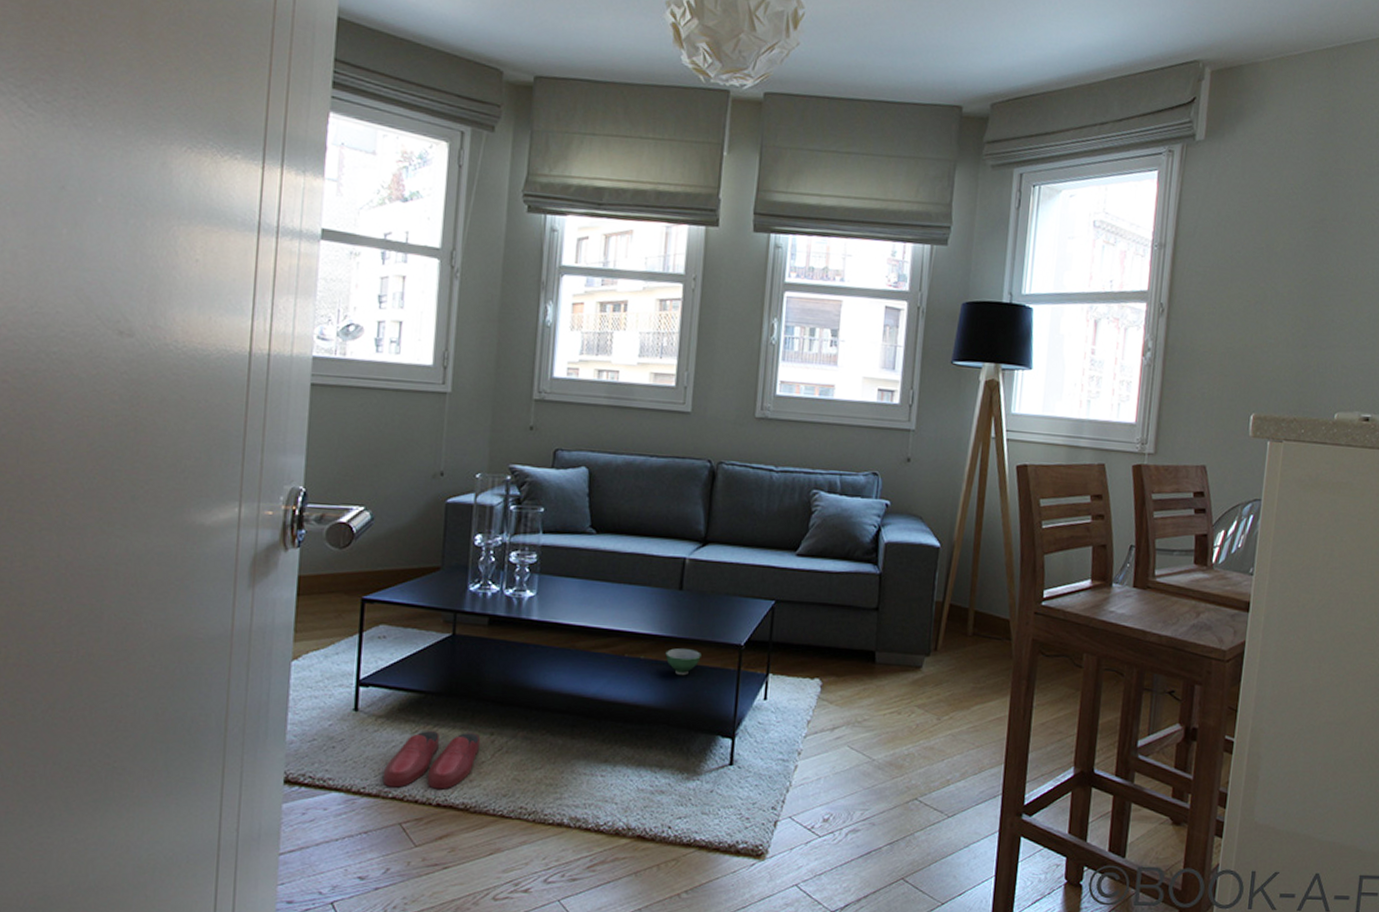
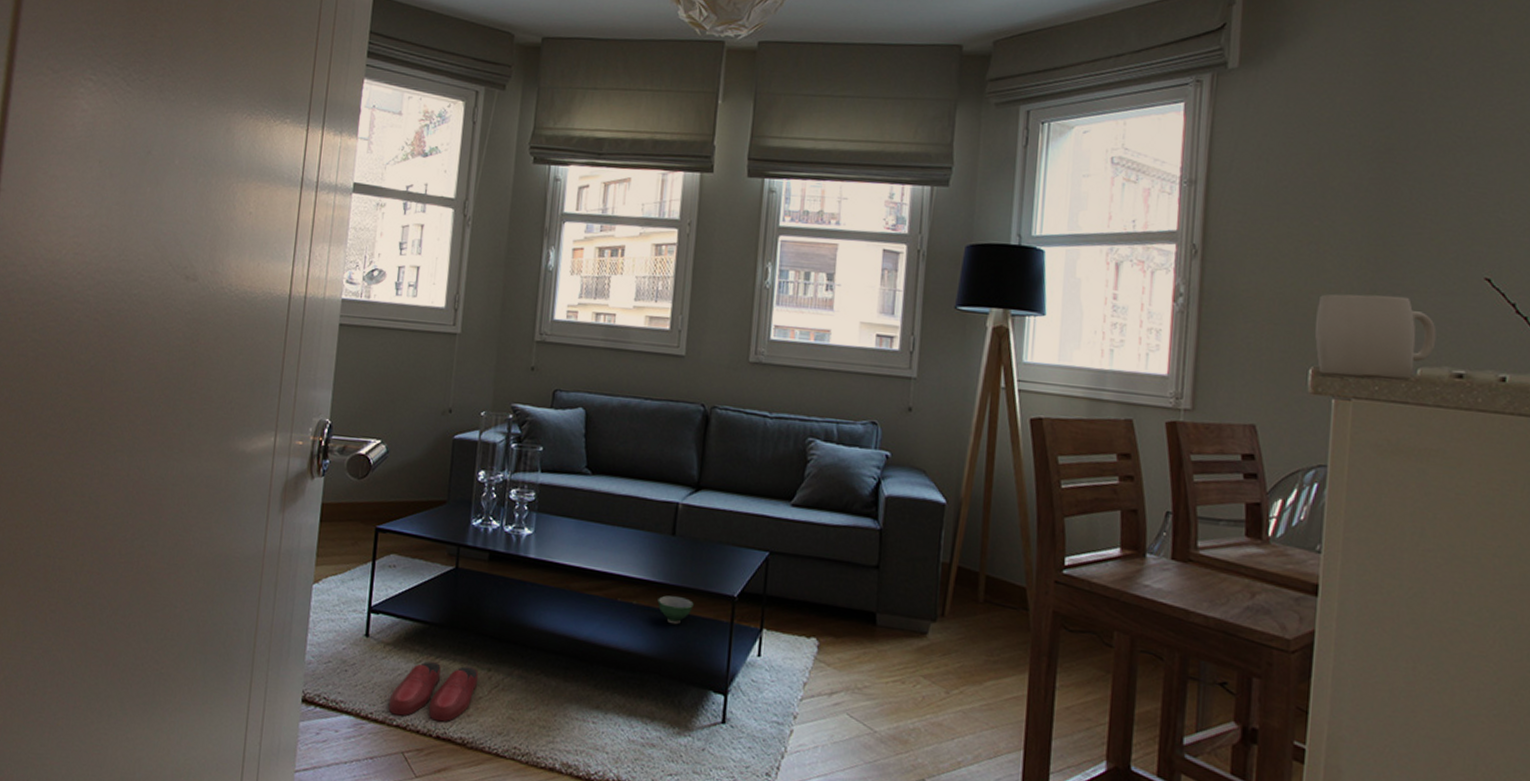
mug: none [1256,348,1351,424] -> present [1314,294,1437,380]

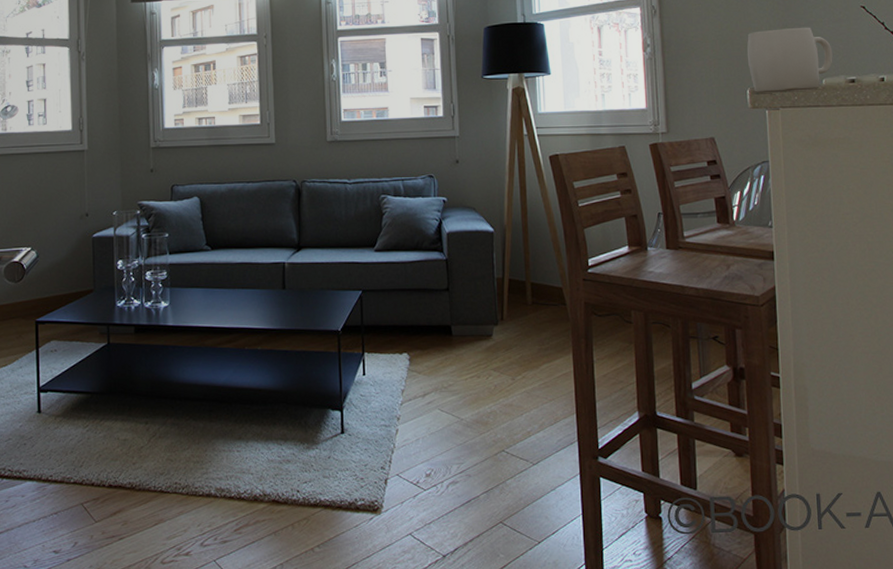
slippers: present [388,661,478,722] -> none [65,424,138,474]
bowl: present [657,595,694,625] -> none [278,338,307,361]

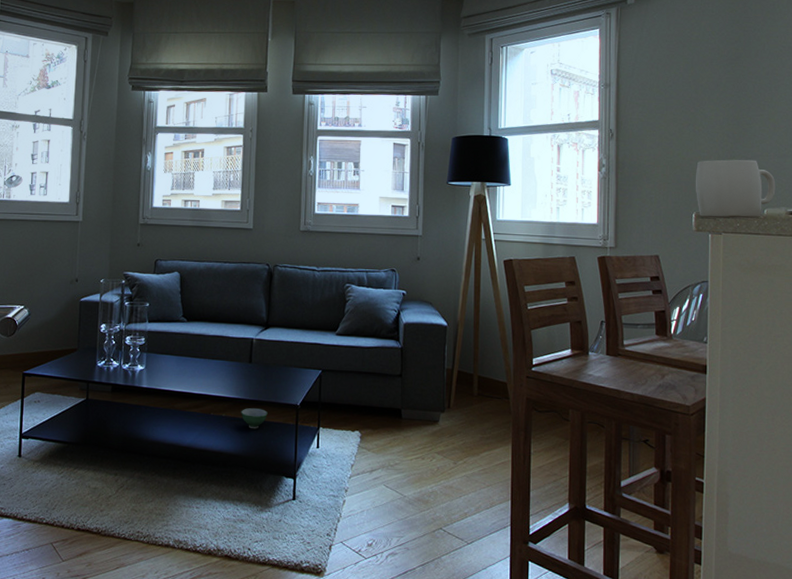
bowl: none [278,338,307,361] -> present [241,408,268,429]

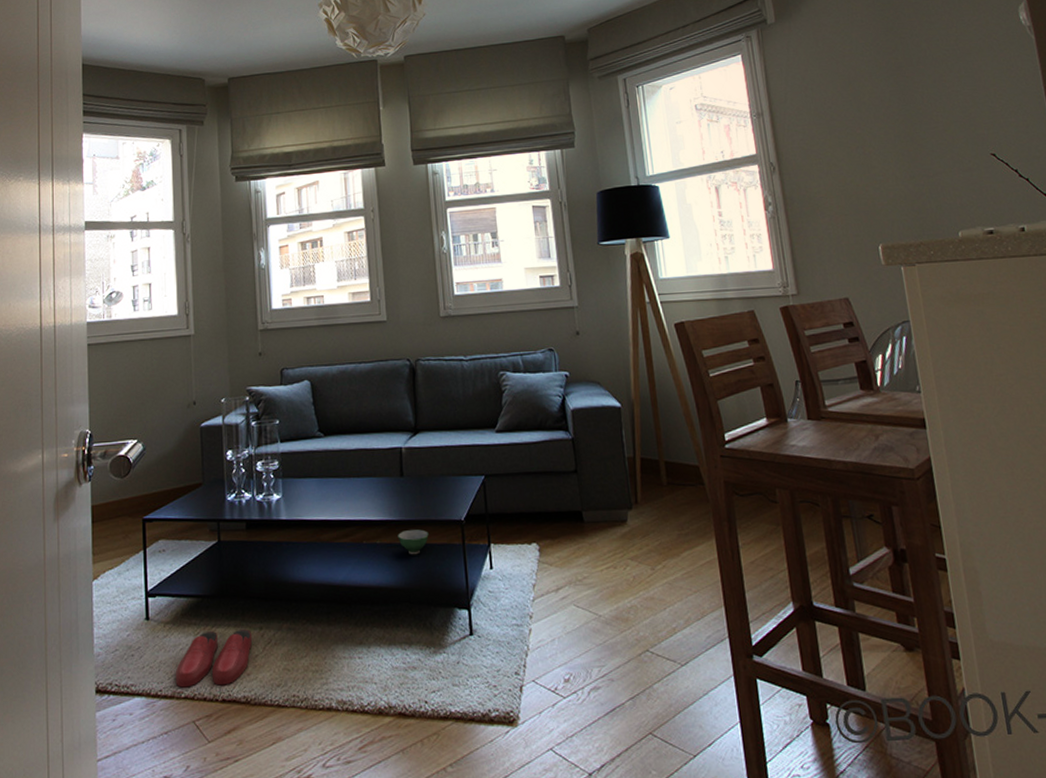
slippers: none [39,472,107,517] -> present [175,629,252,688]
mug: present [695,159,776,219] -> none [873,177,968,249]

